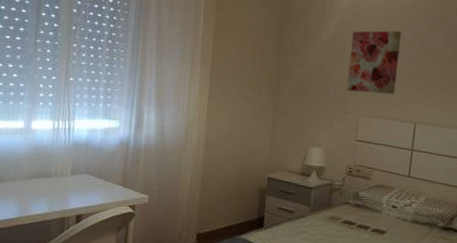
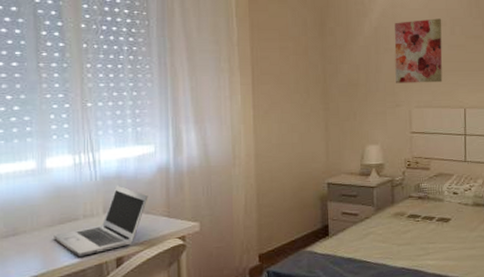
laptop: none [30,152,109,209] -> present [53,185,148,257]

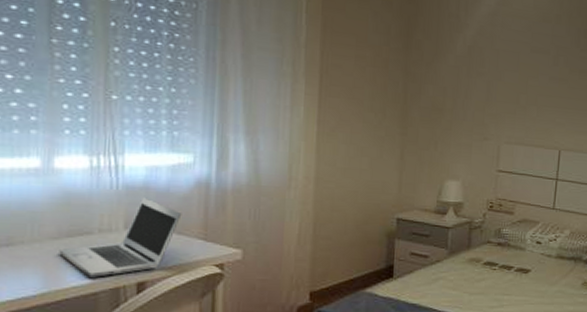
wall art: present [394,18,443,83] -> none [486,43,546,118]

